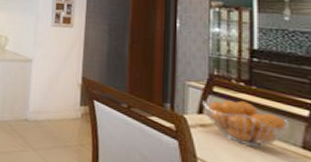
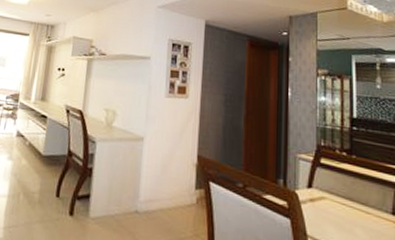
fruit basket: present [202,100,289,148] -> none [312,171,382,218]

